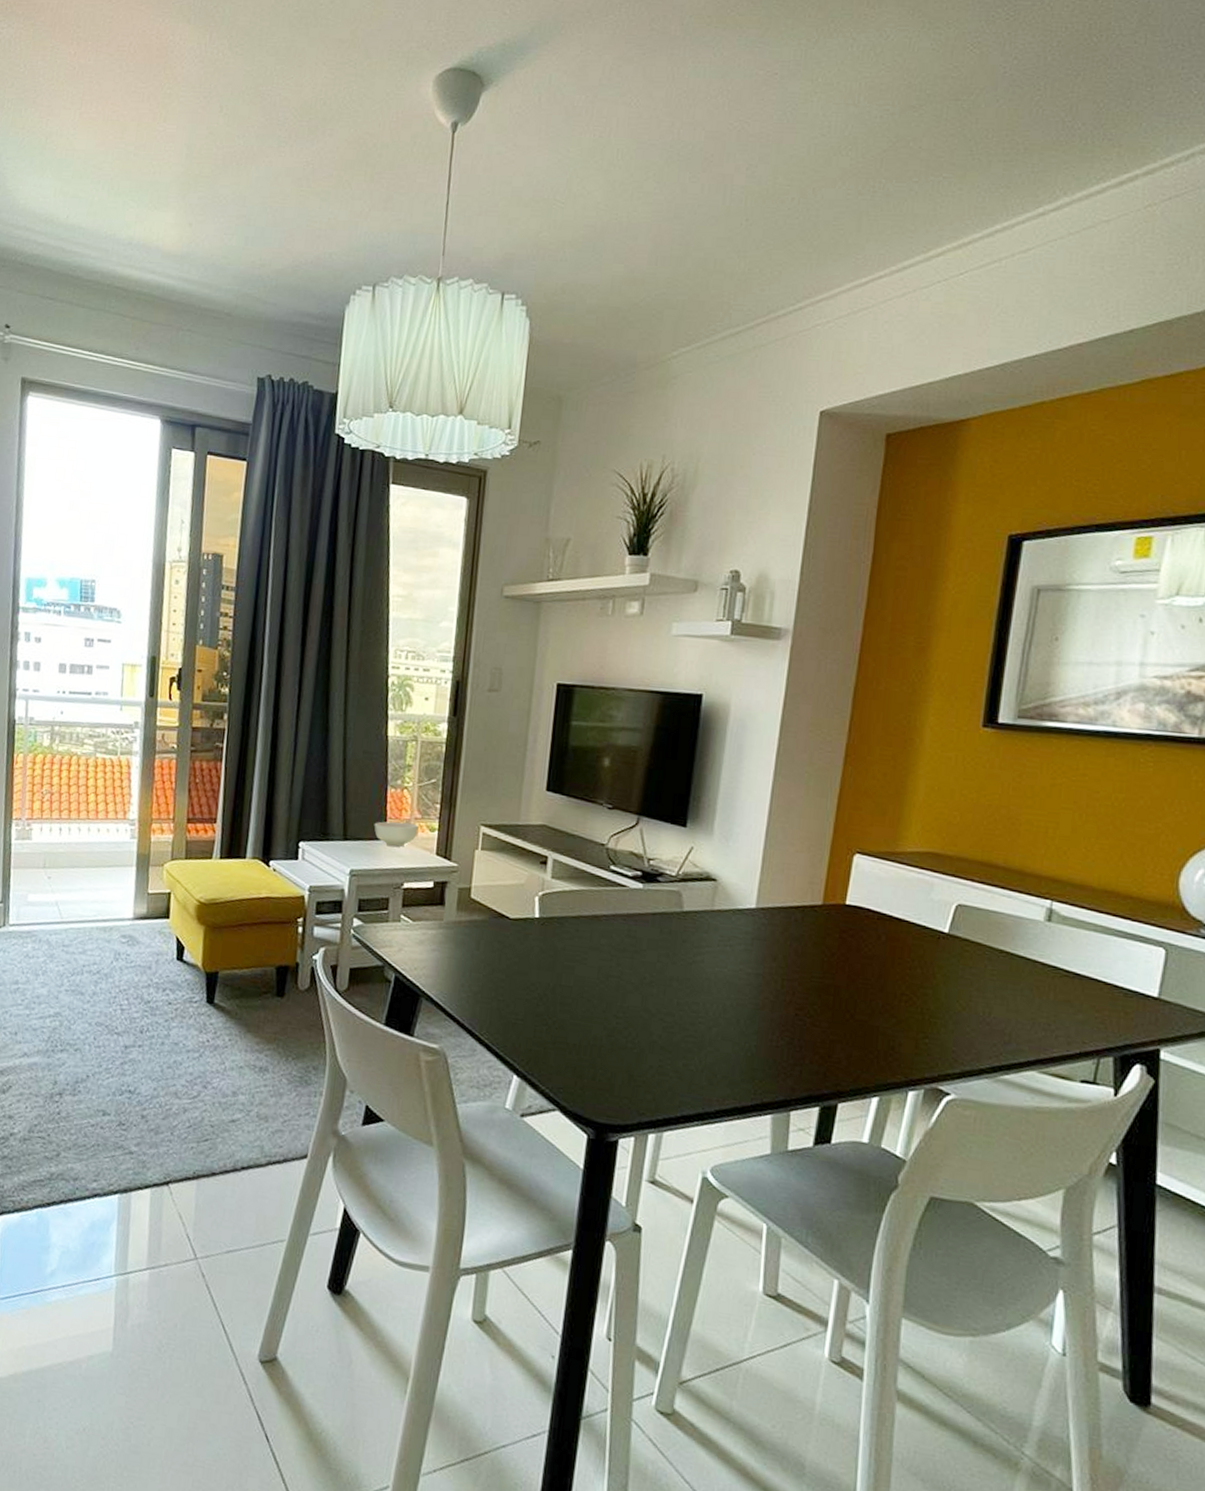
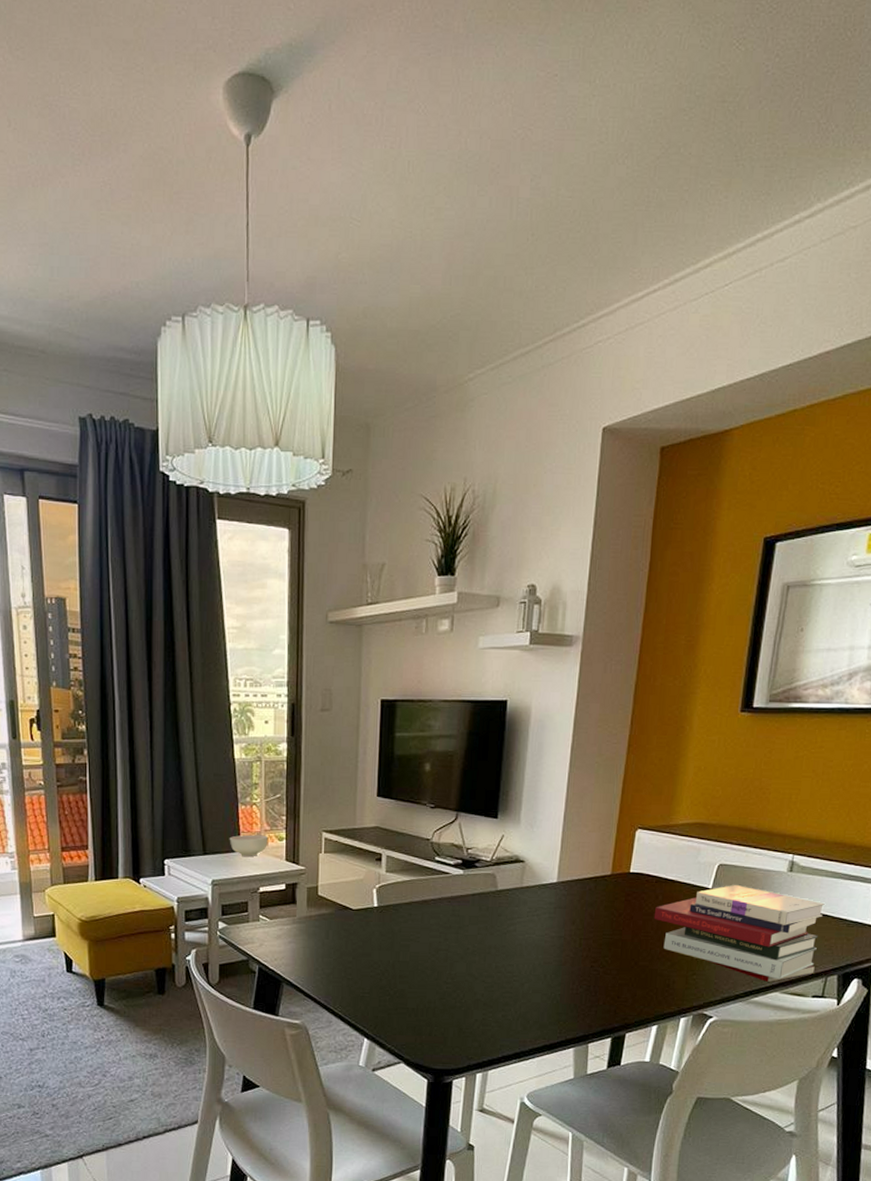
books: none [874,931,1094,1057] -> present [653,885,825,982]

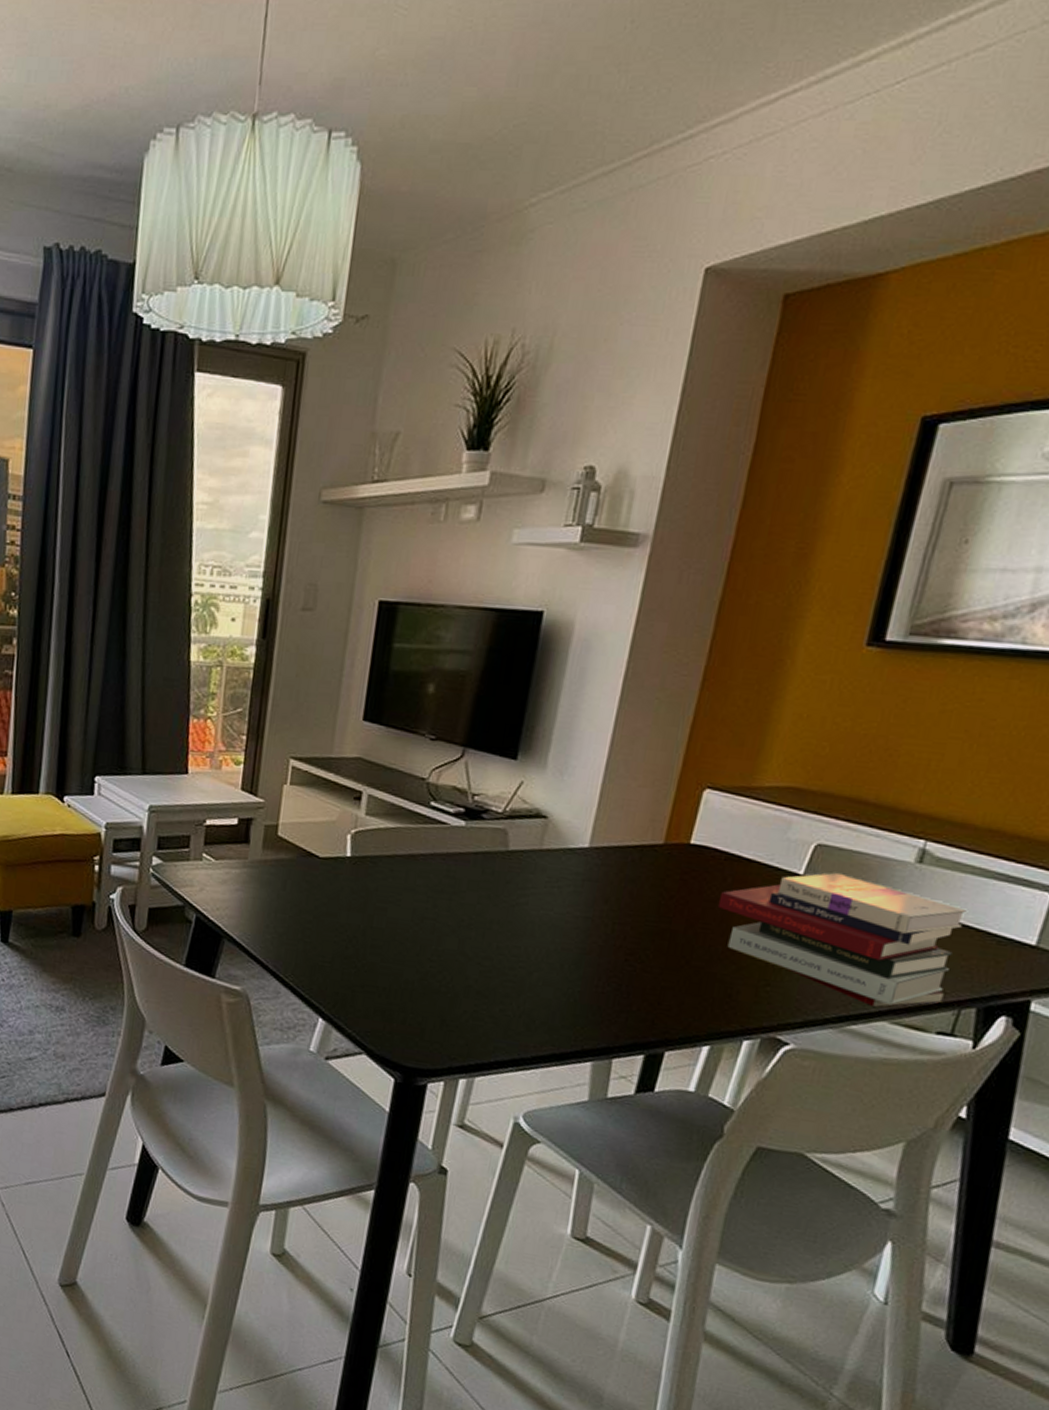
bowl: present [229,834,268,857] -> none [174,754,222,782]

